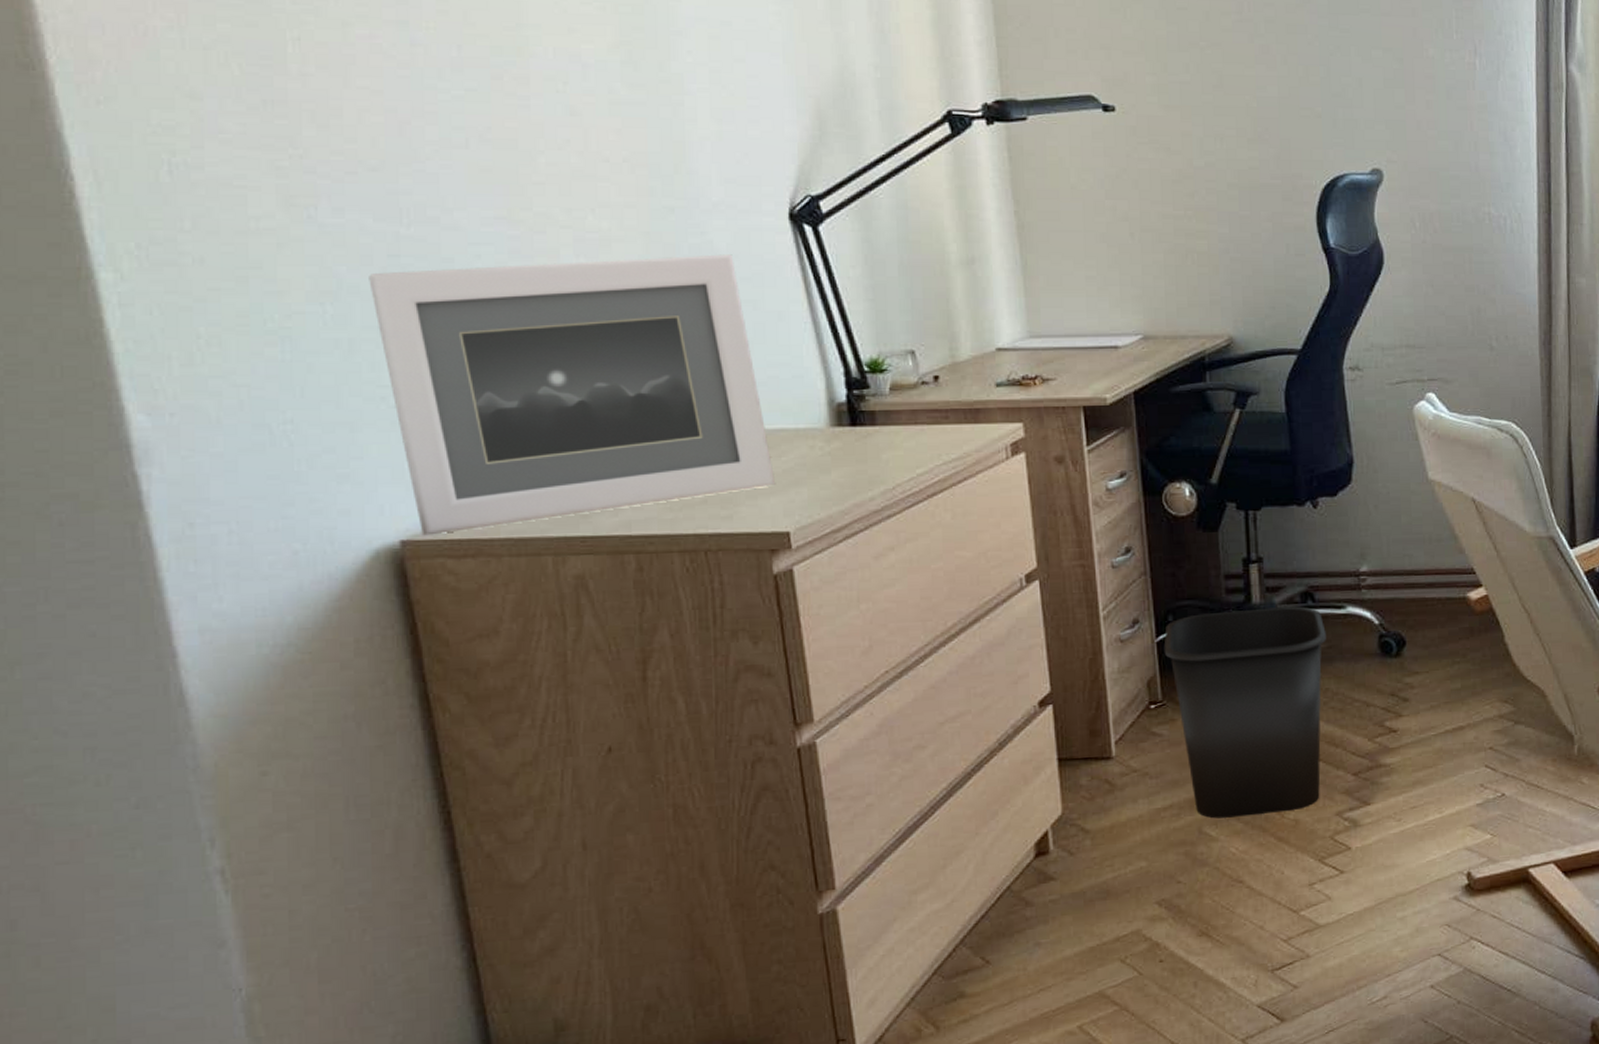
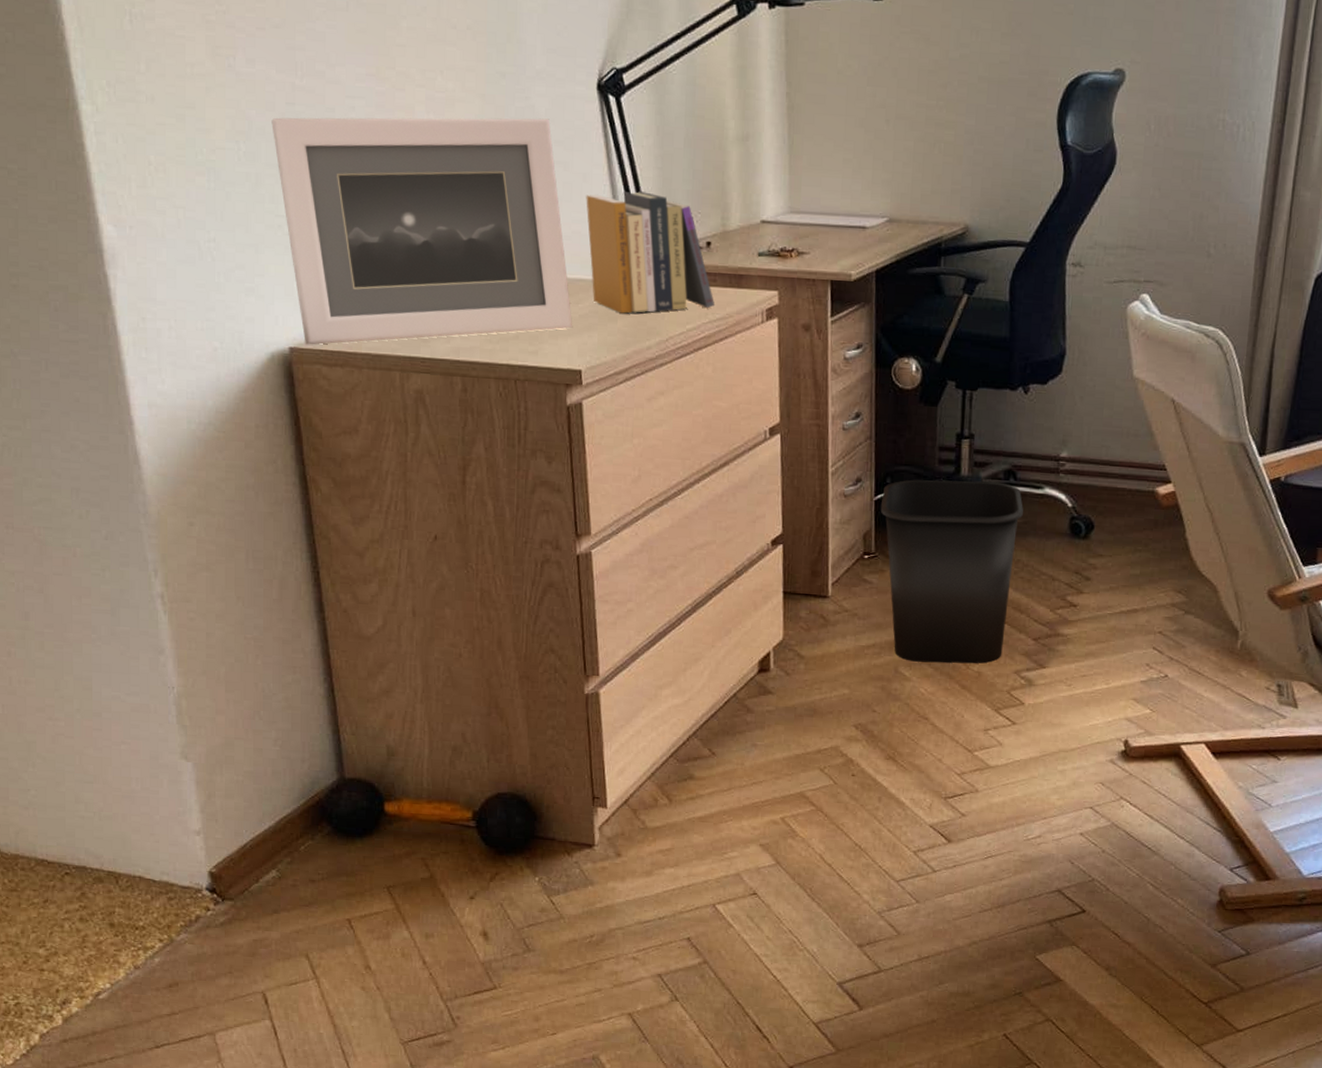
books: none [783,325,948,463] -> present [586,190,714,314]

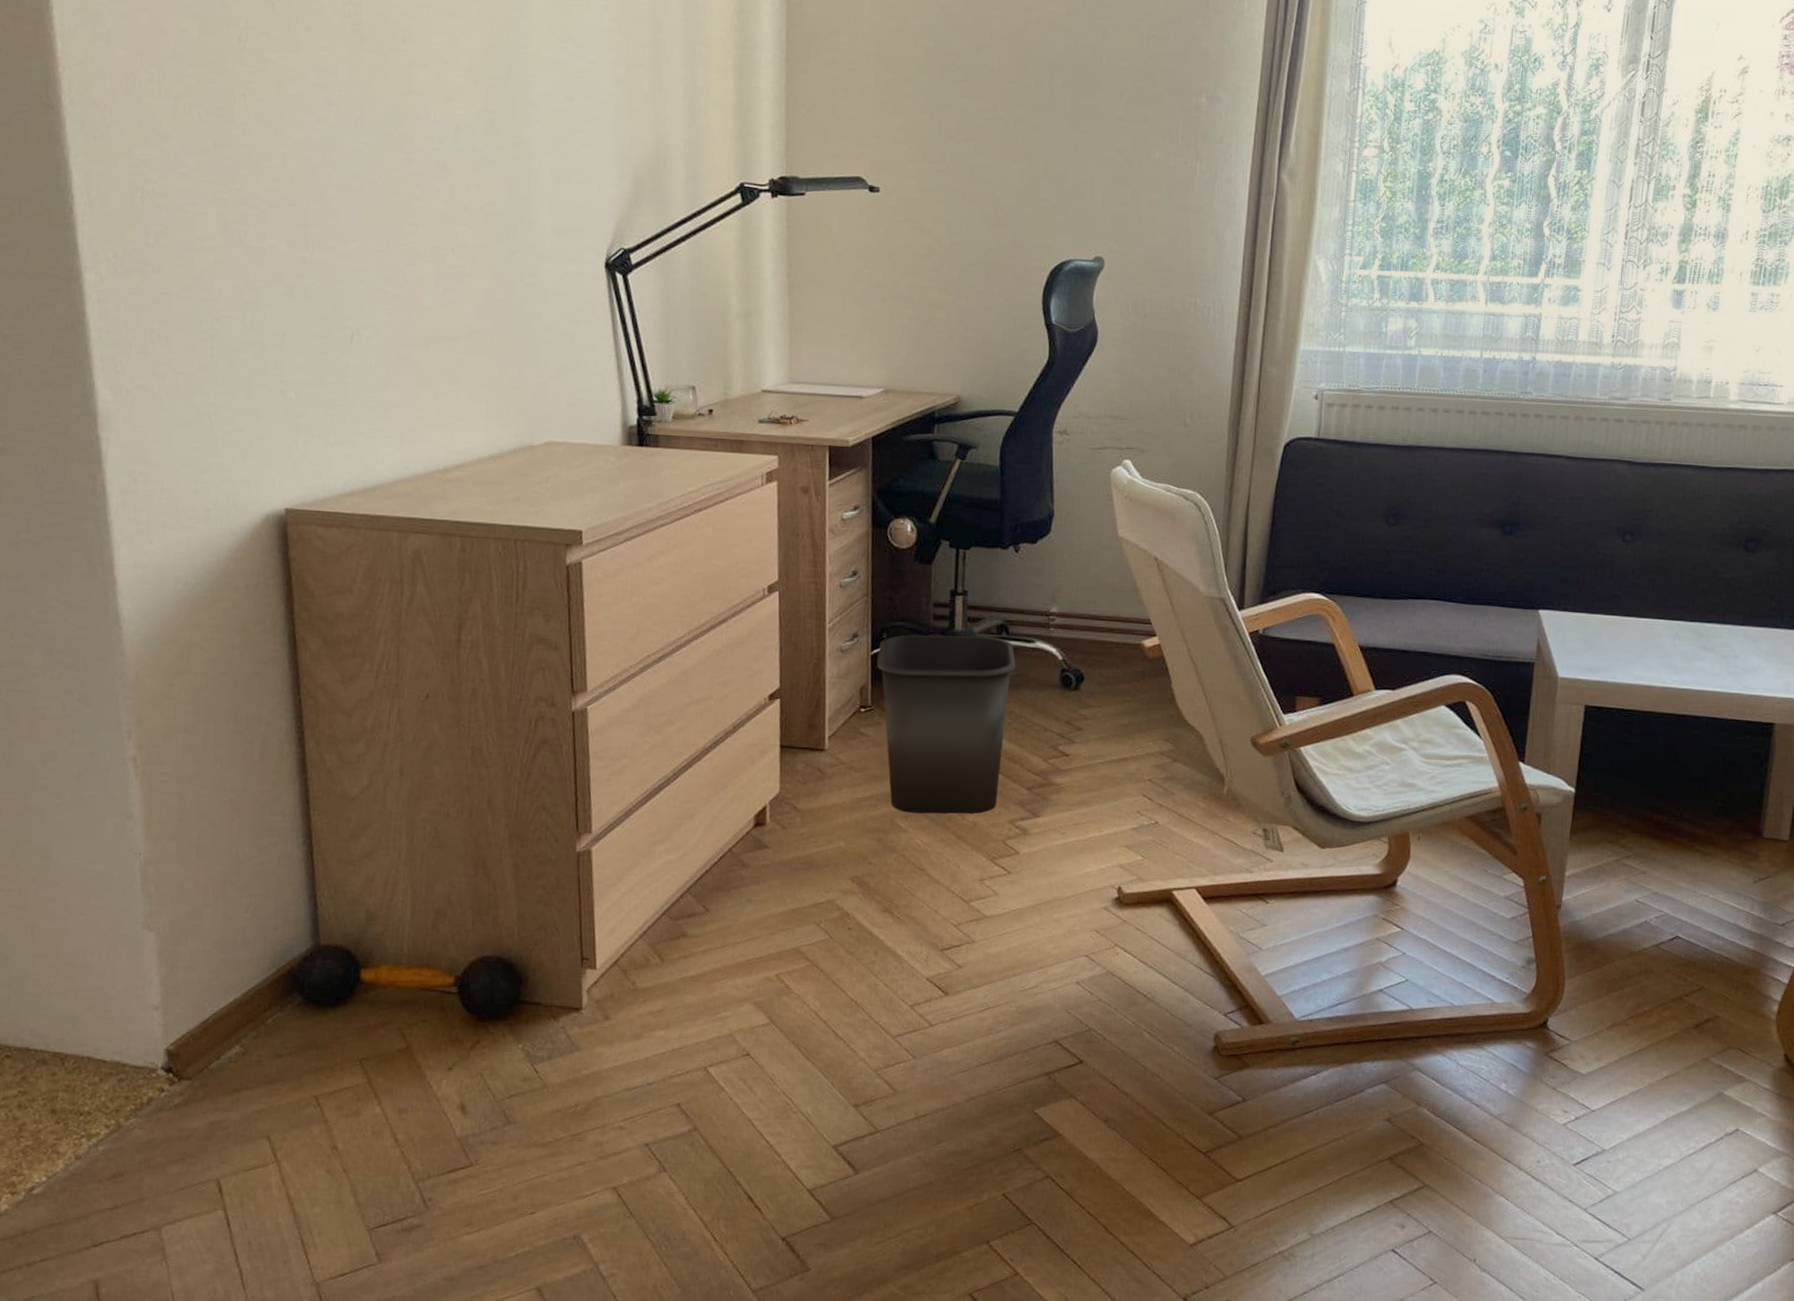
picture frame: present [271,117,573,345] -> none [279,289,575,506]
books: present [586,190,714,314] -> none [591,361,715,477]

